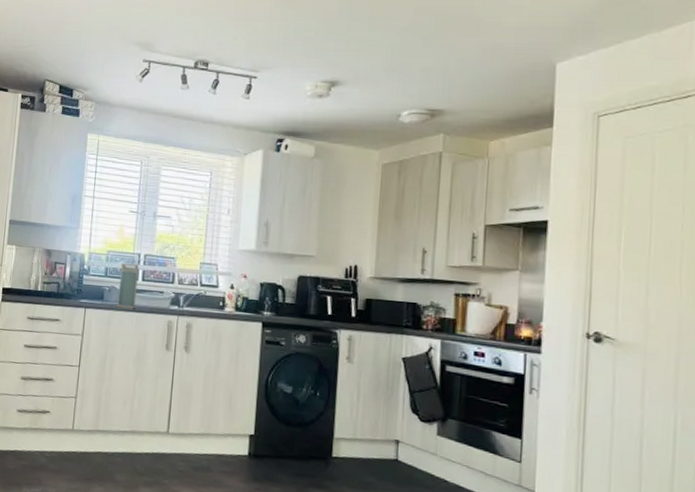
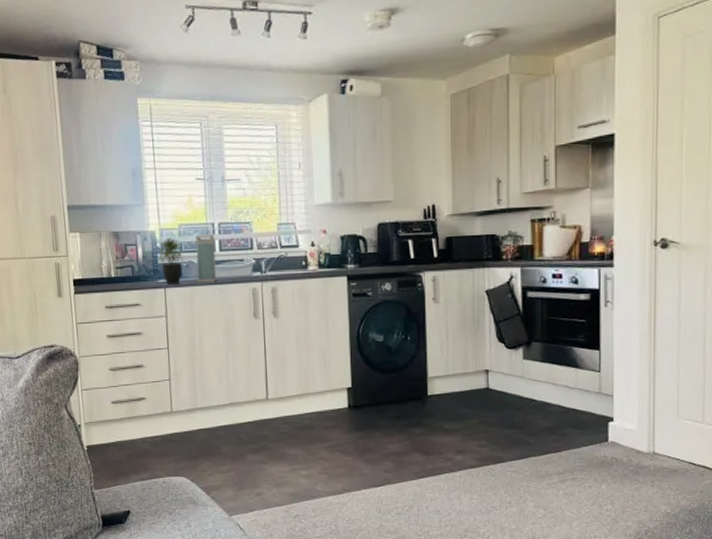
potted plant: none [83,261,108,306] -> present [157,237,183,284]

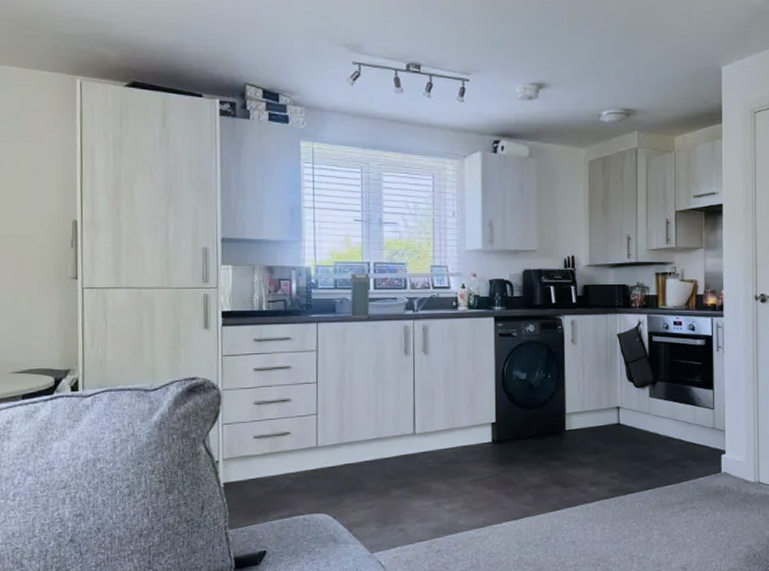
potted plant: present [157,237,183,284] -> none [311,274,337,319]

